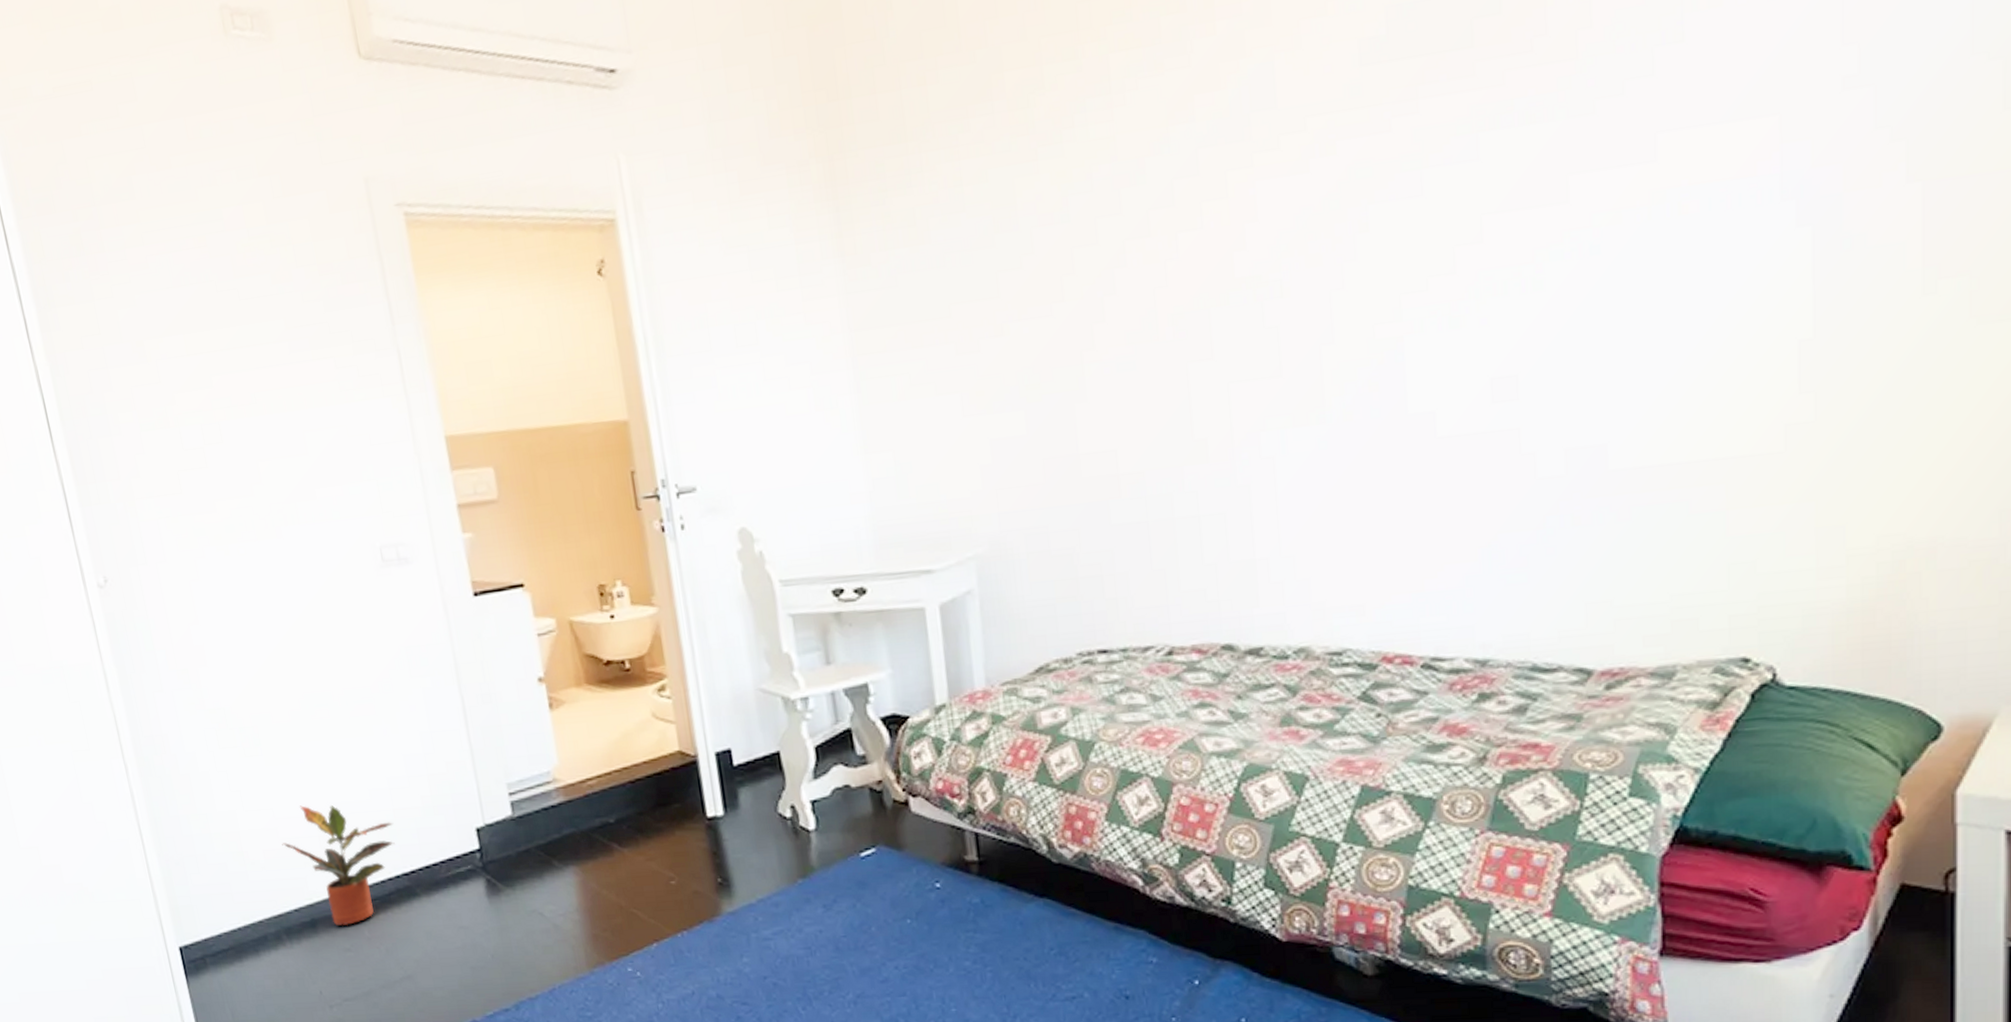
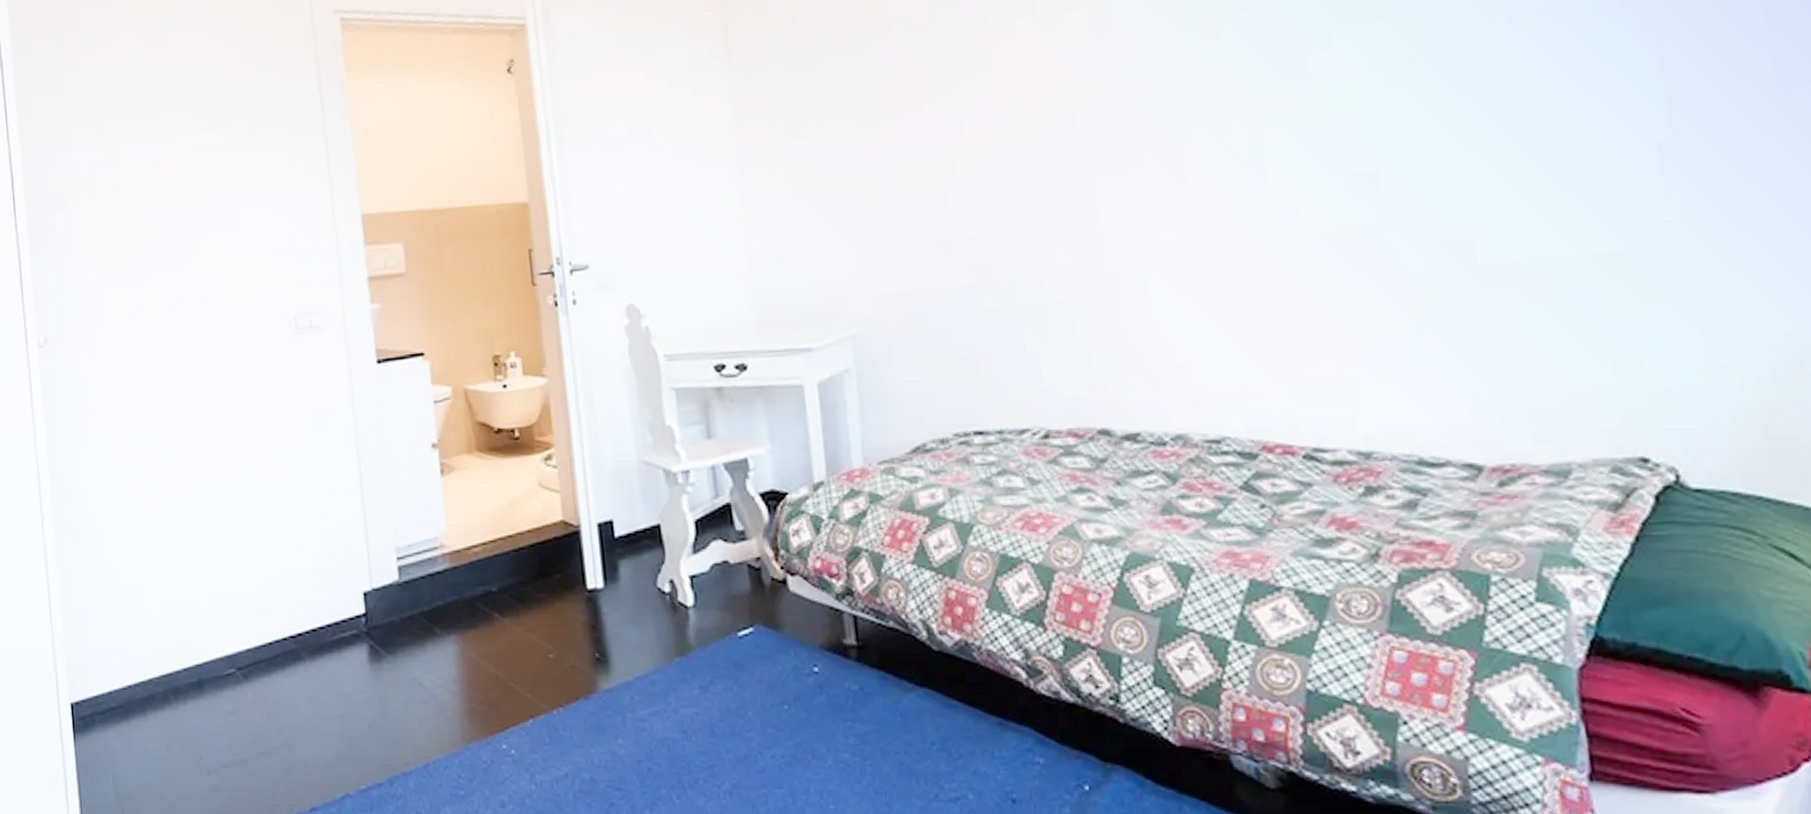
potted plant: present [282,805,395,927] -> none [178,563,285,689]

